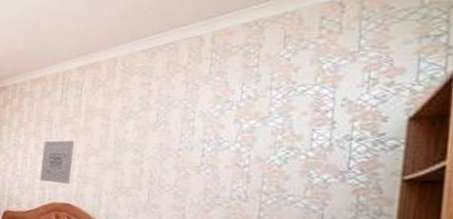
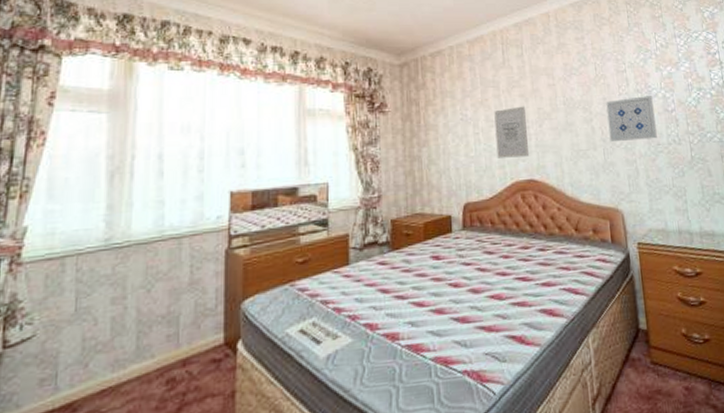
wall art: none [158,146,222,191] -> present [606,95,657,141]

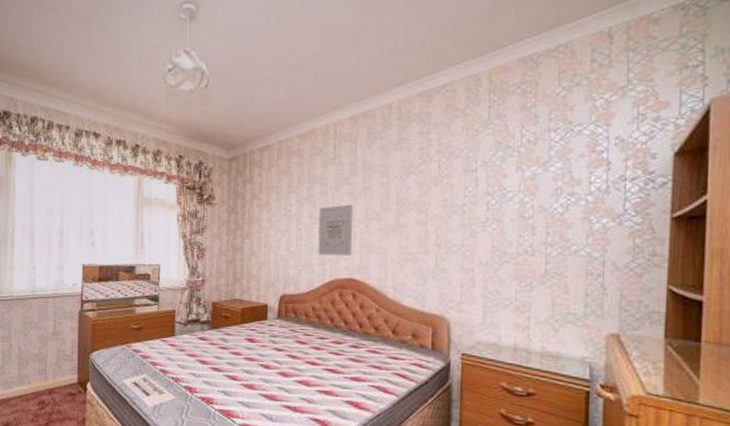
wall art: present [606,95,657,141] -> none [445,198,506,248]

